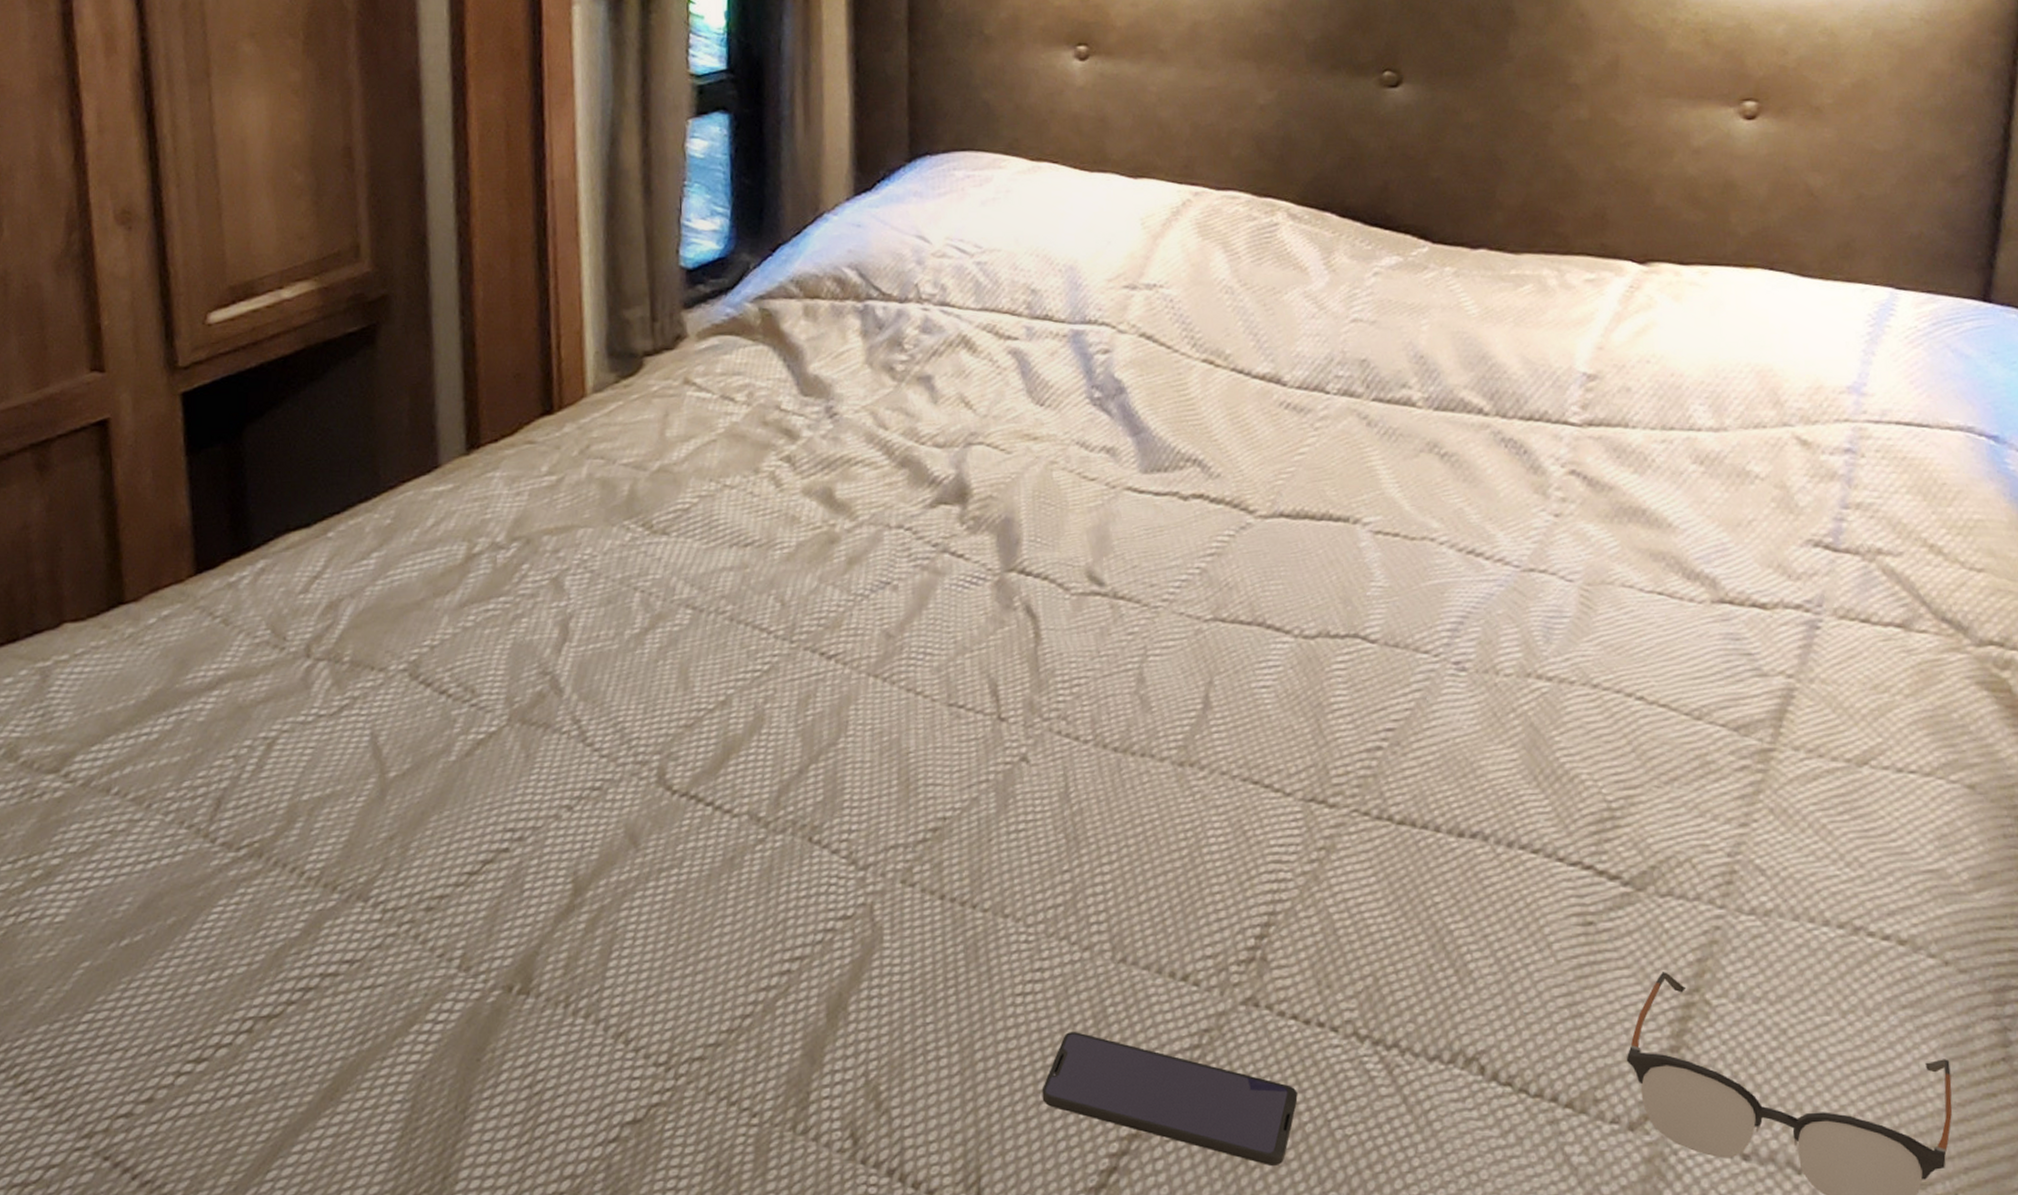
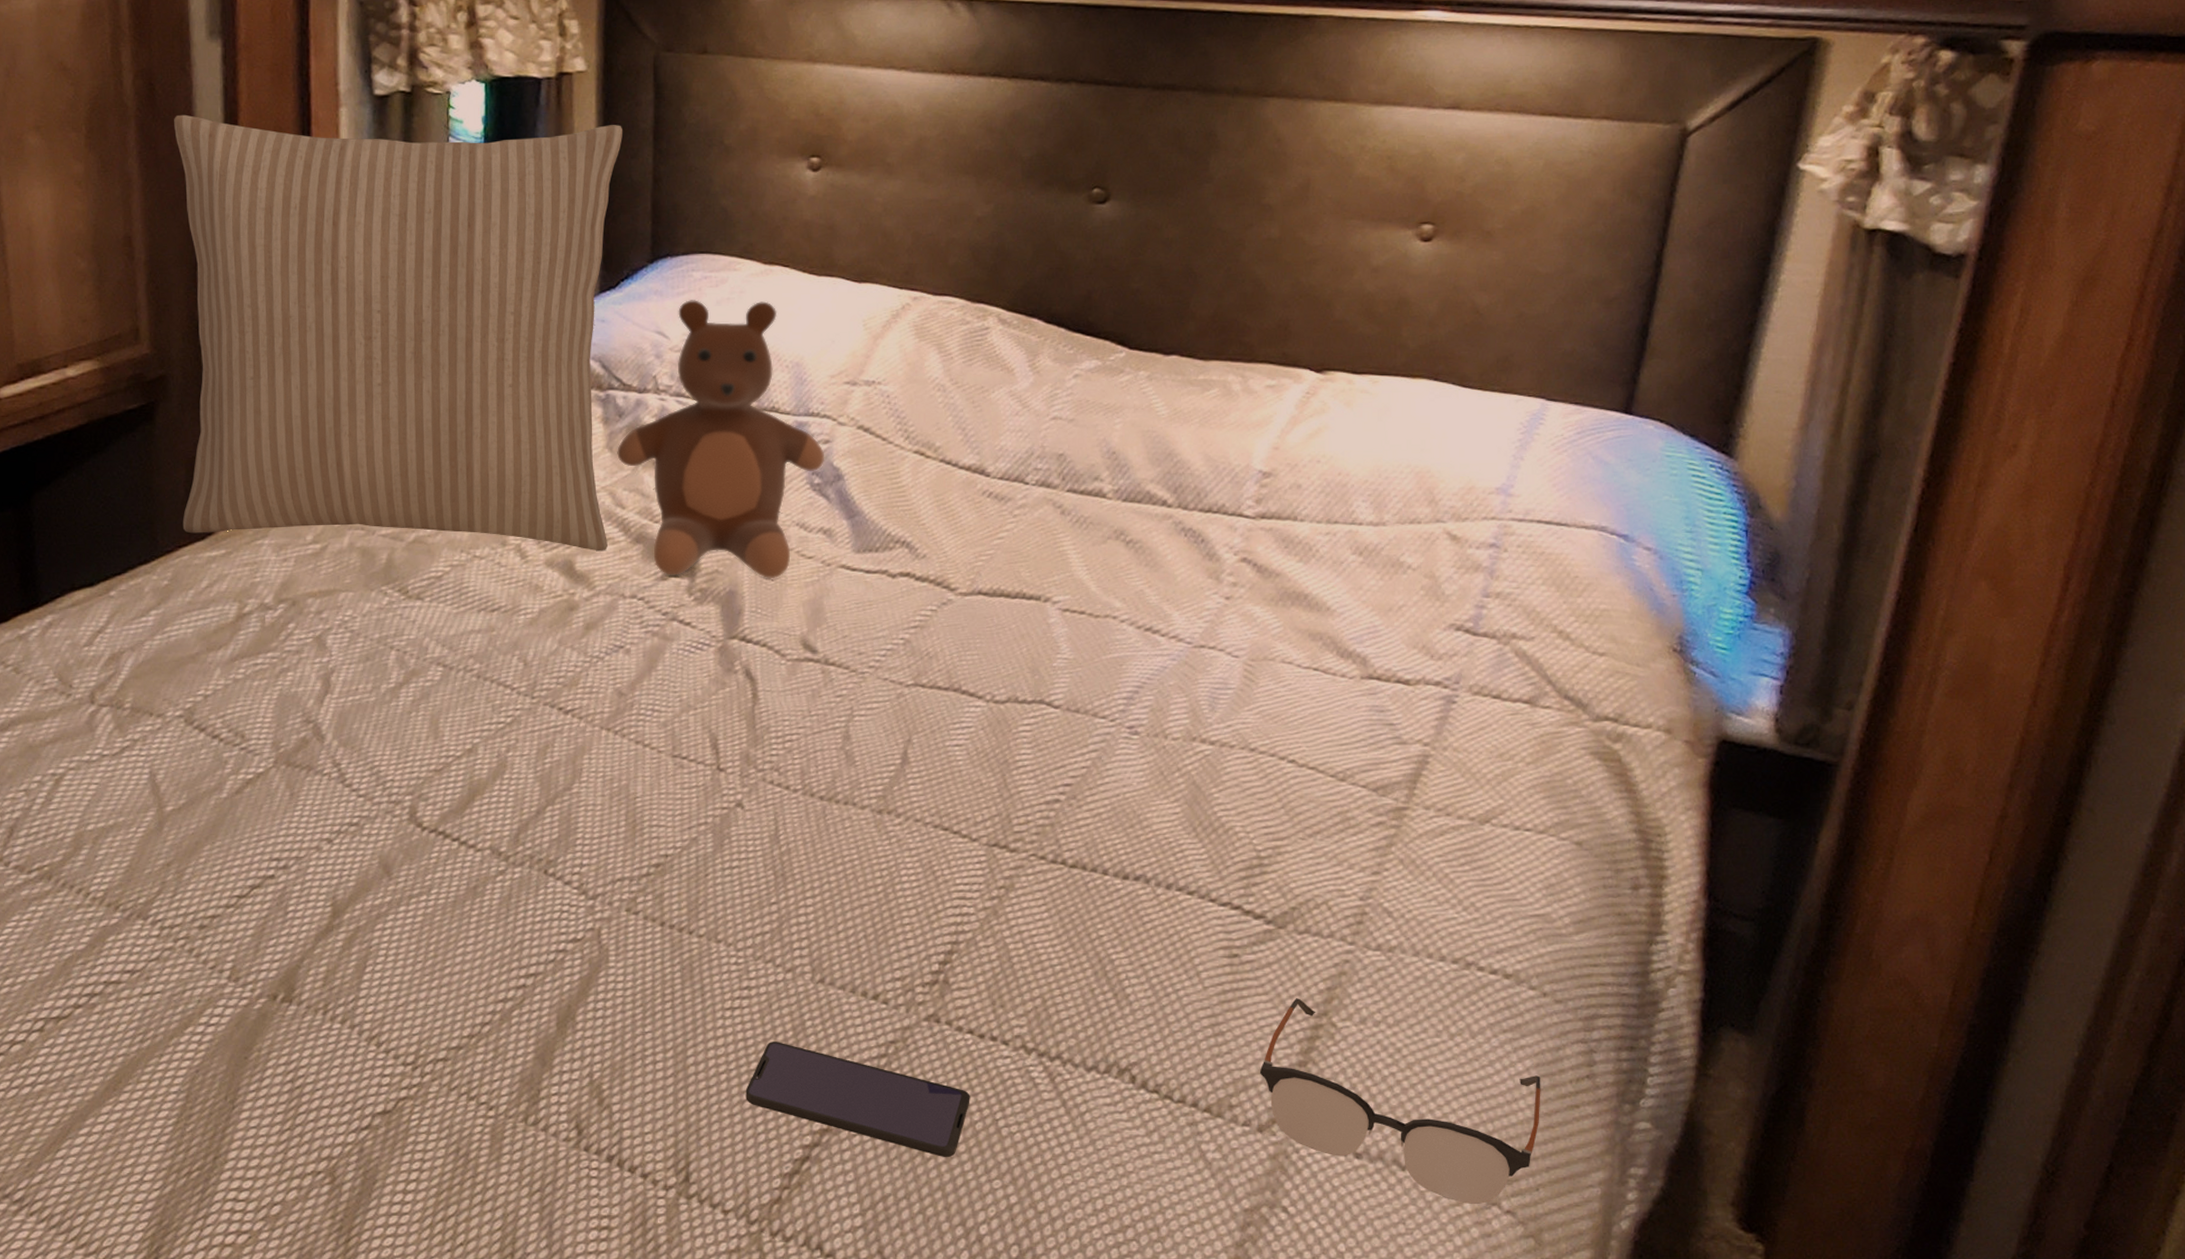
pillow: none [397,16,876,478] -> present [174,114,623,552]
teddy bear: none [878,201,1105,503] -> present [617,300,825,578]

